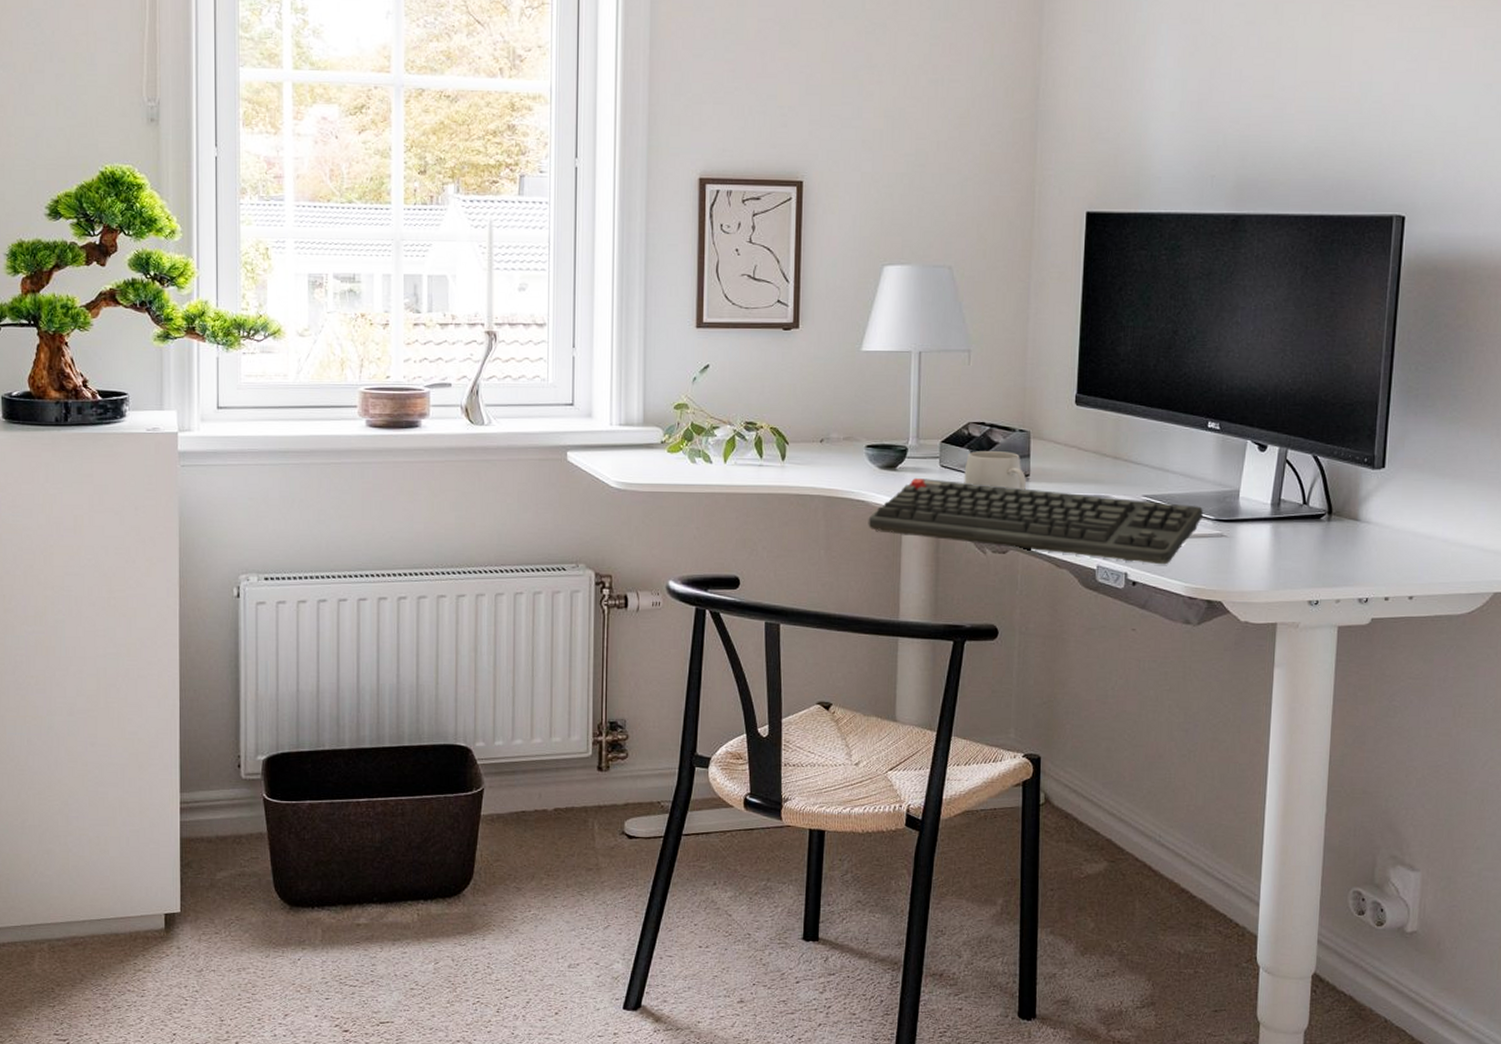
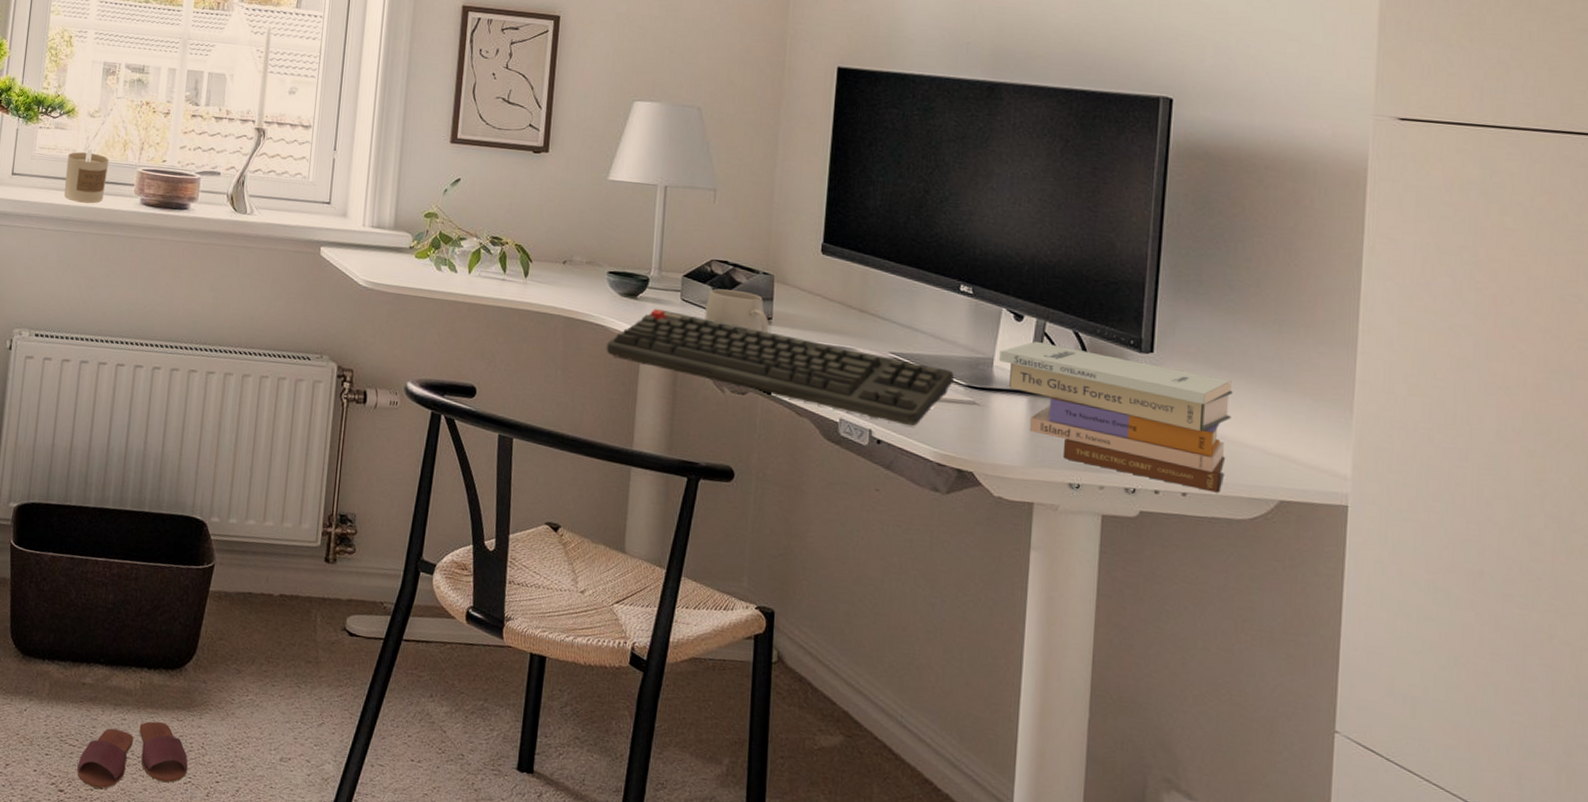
candle: none [278,372,326,433] -> present [63,149,110,204]
slippers: none [361,950,475,1023] -> present [77,721,188,789]
books: none [1245,468,1455,593] -> present [999,341,1233,493]

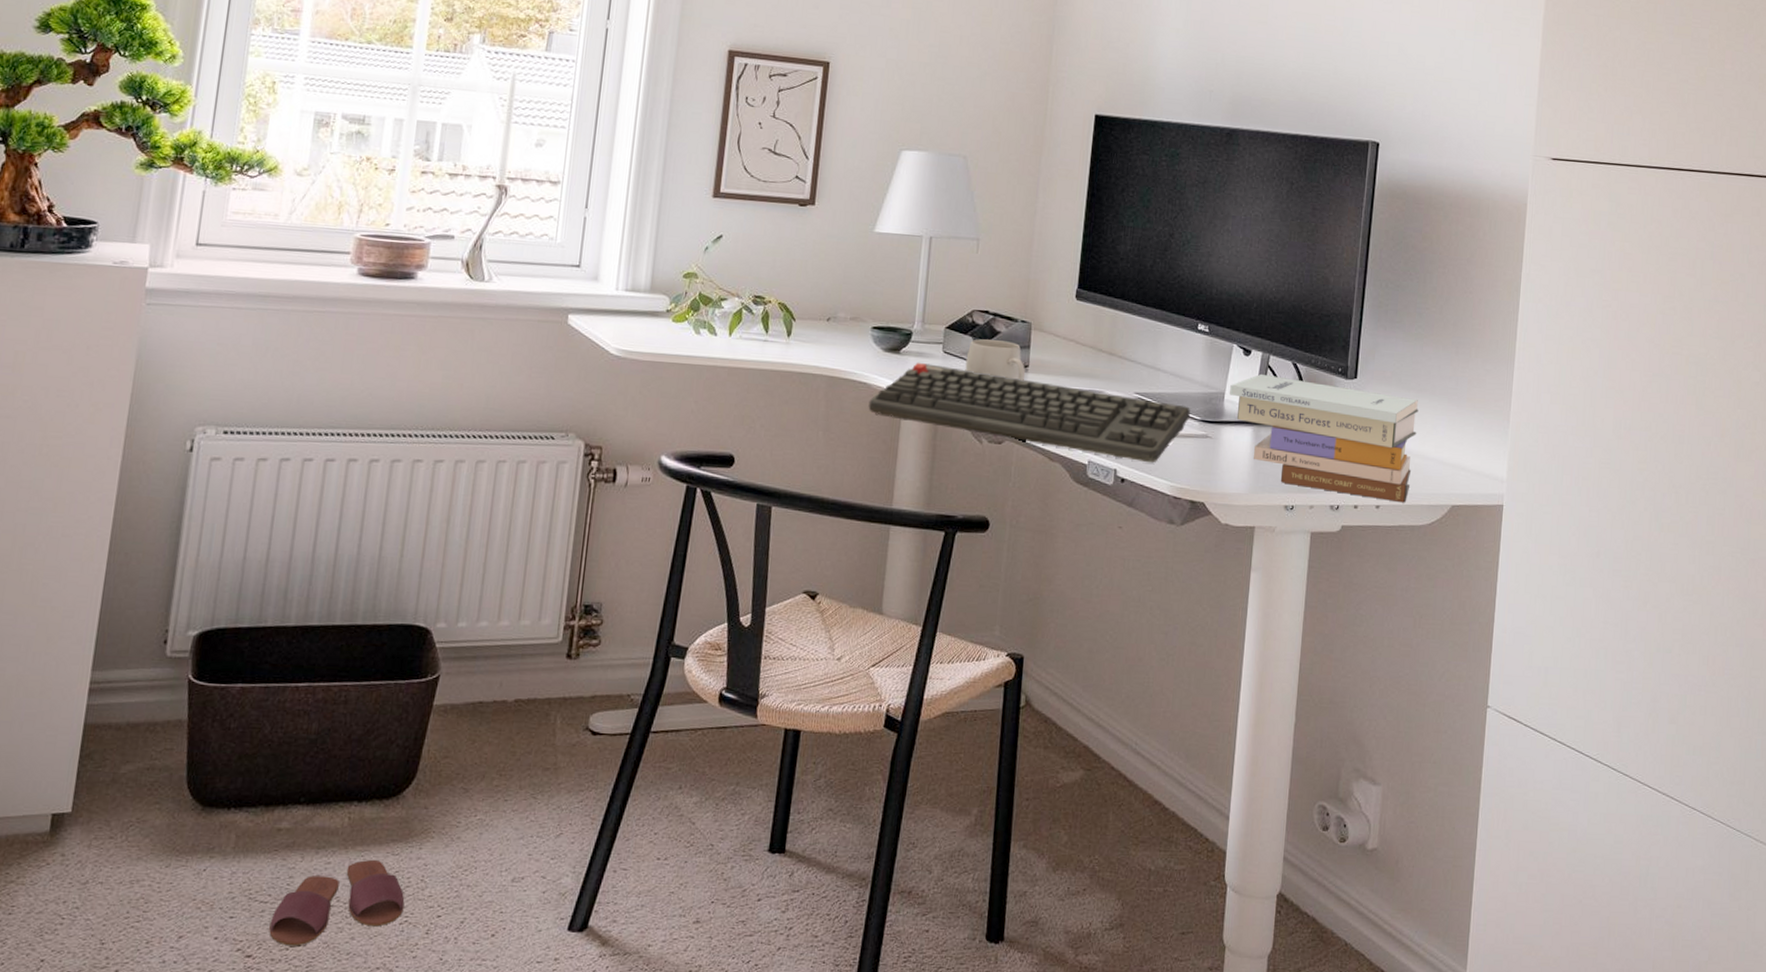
candle: present [63,149,110,204] -> none [262,212,320,277]

